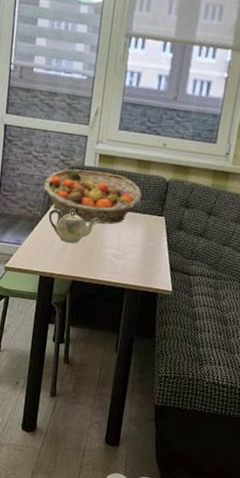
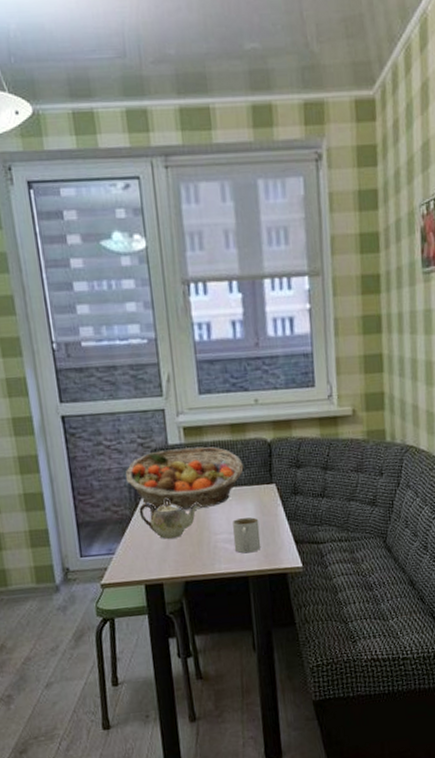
mug: none [118,238,144,270] -> present [233,517,261,554]

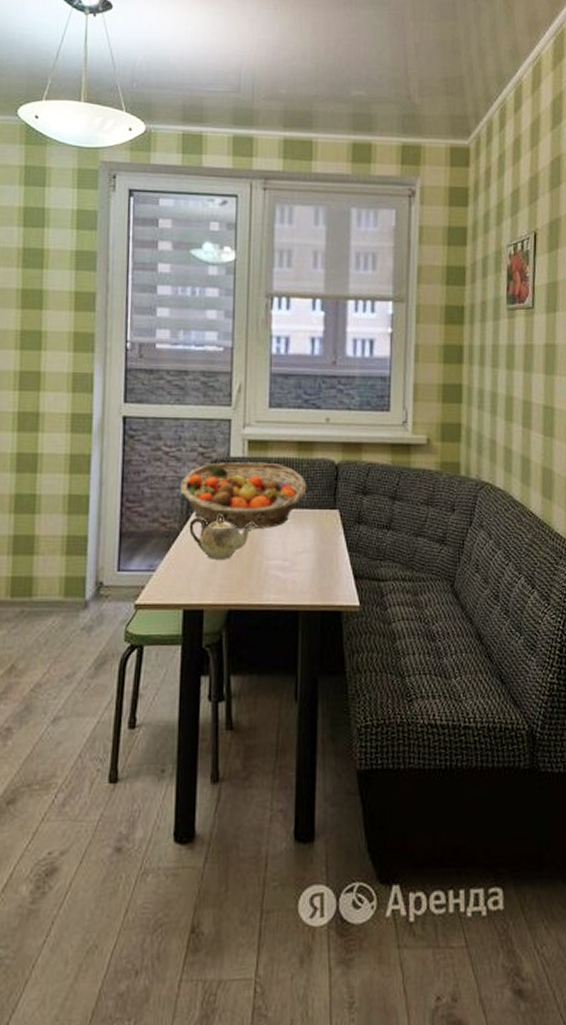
mug: present [233,517,261,554] -> none [287,543,317,584]

